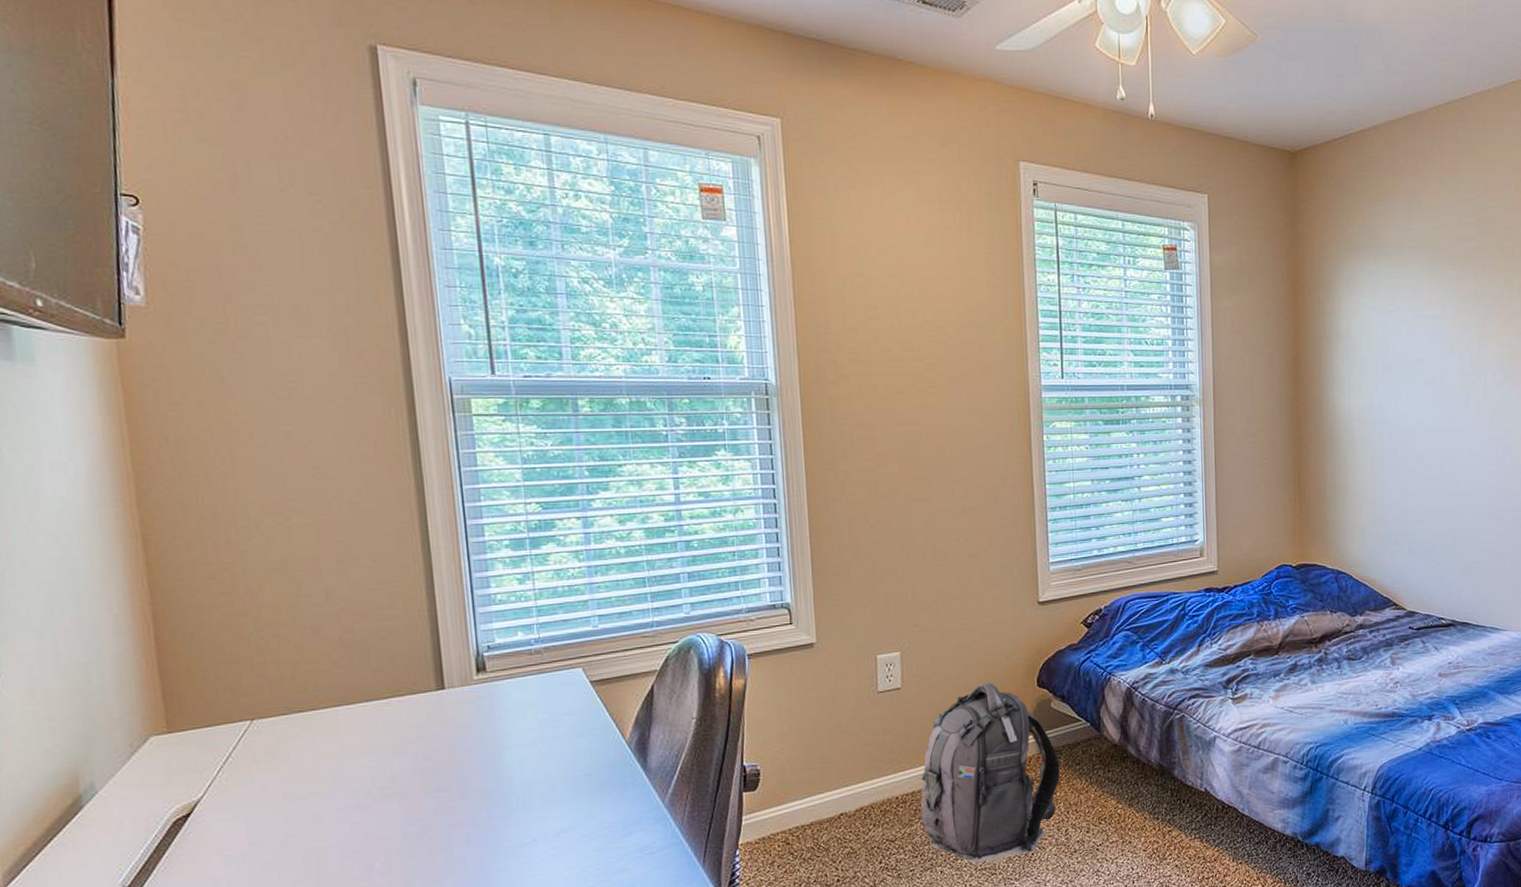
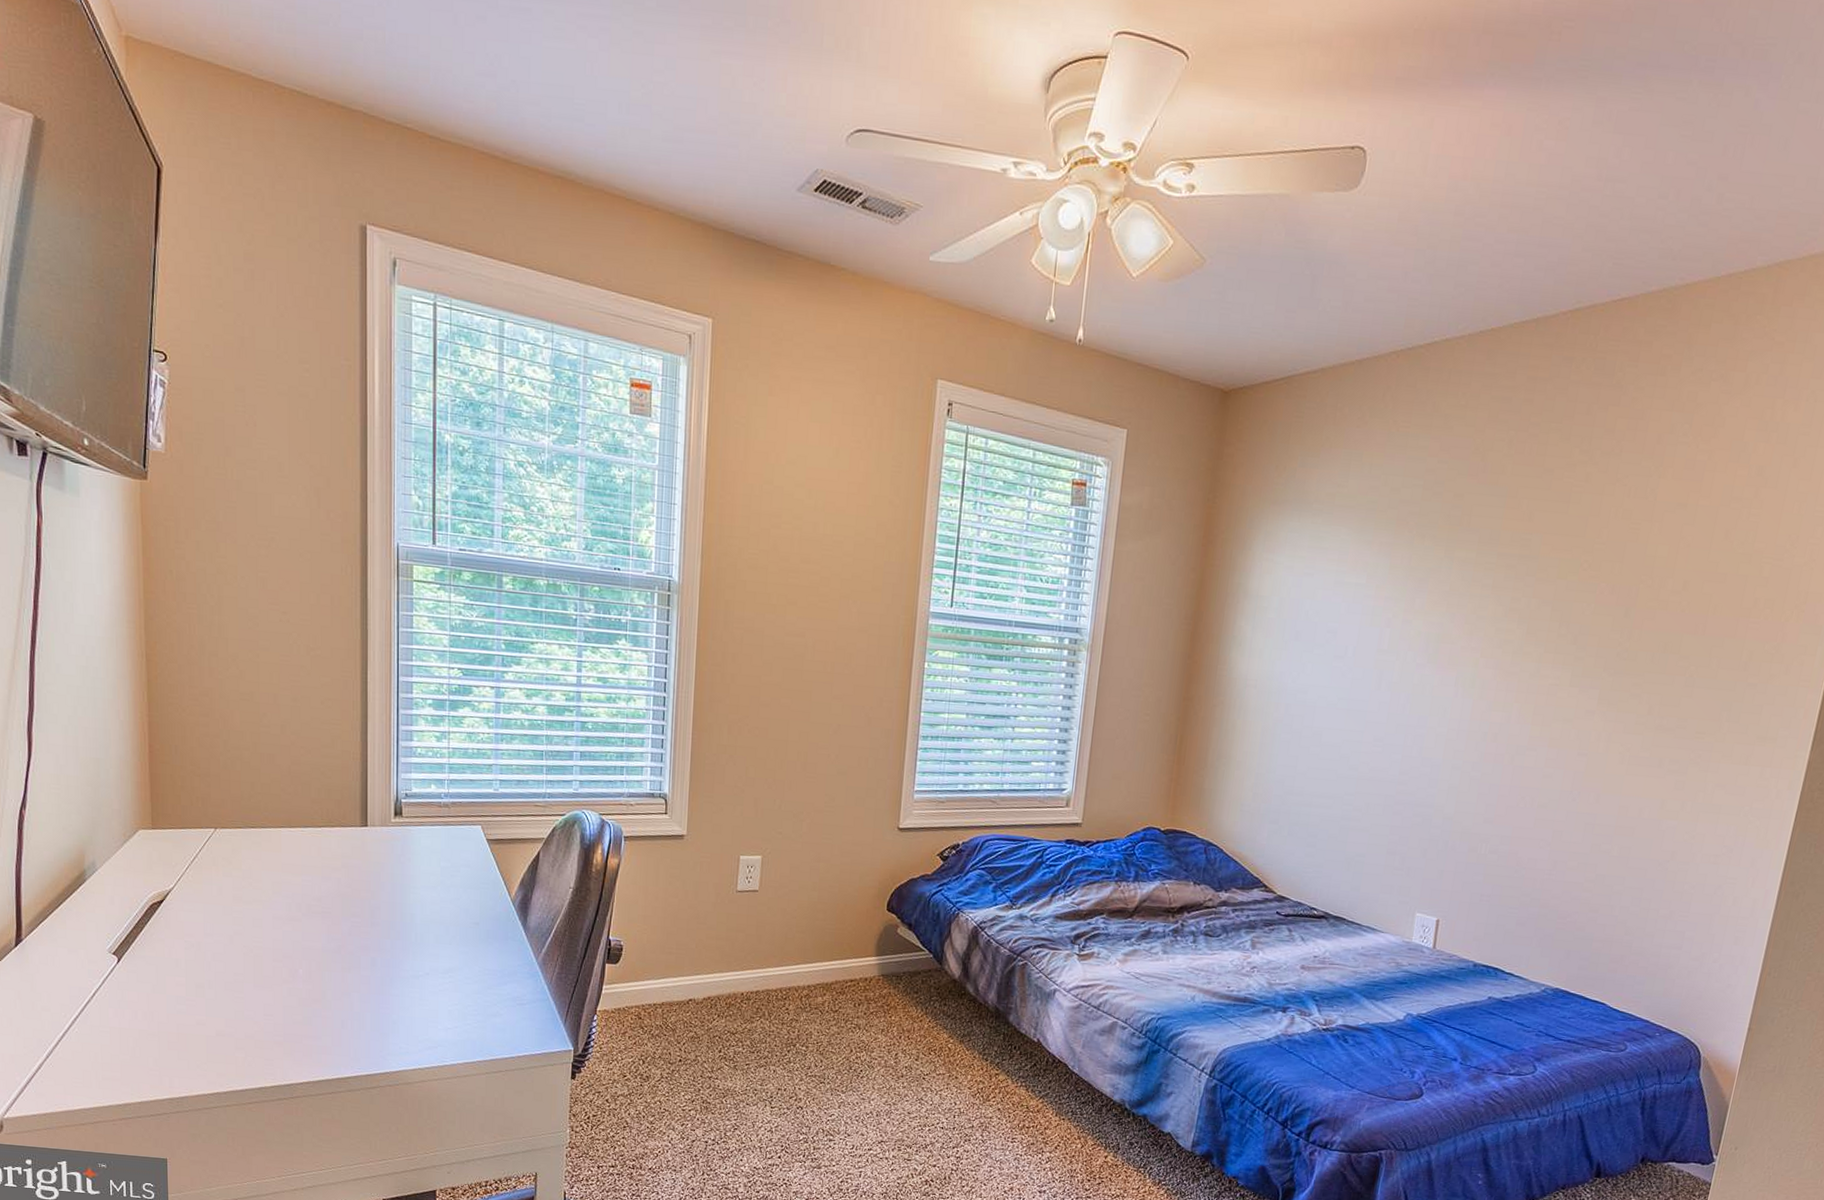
backpack: present [918,682,1060,864] -> none [759,898,899,1071]

